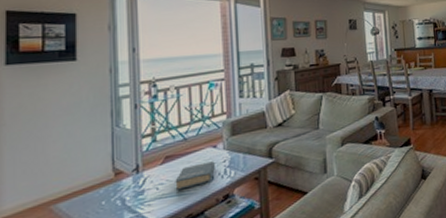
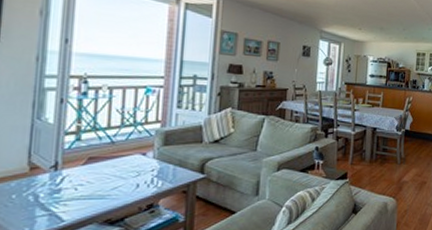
hardback book: present [175,161,215,191] -> none [95,169,142,194]

